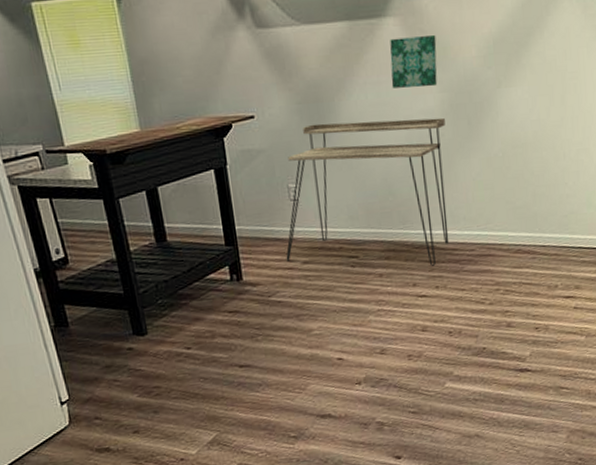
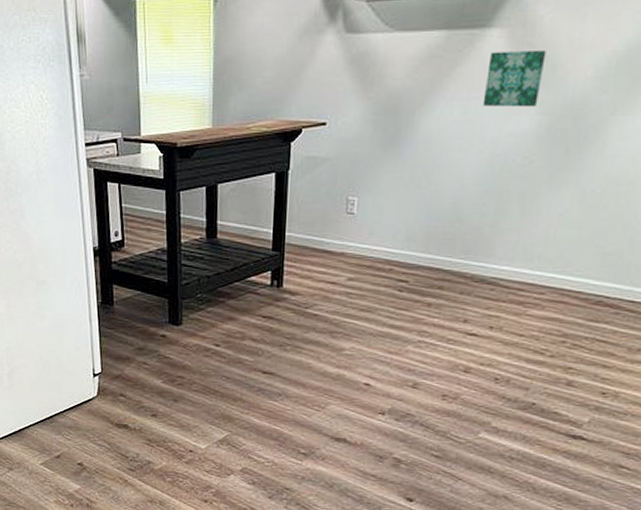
desk: present [286,117,449,266] -> none [331,137,538,304]

